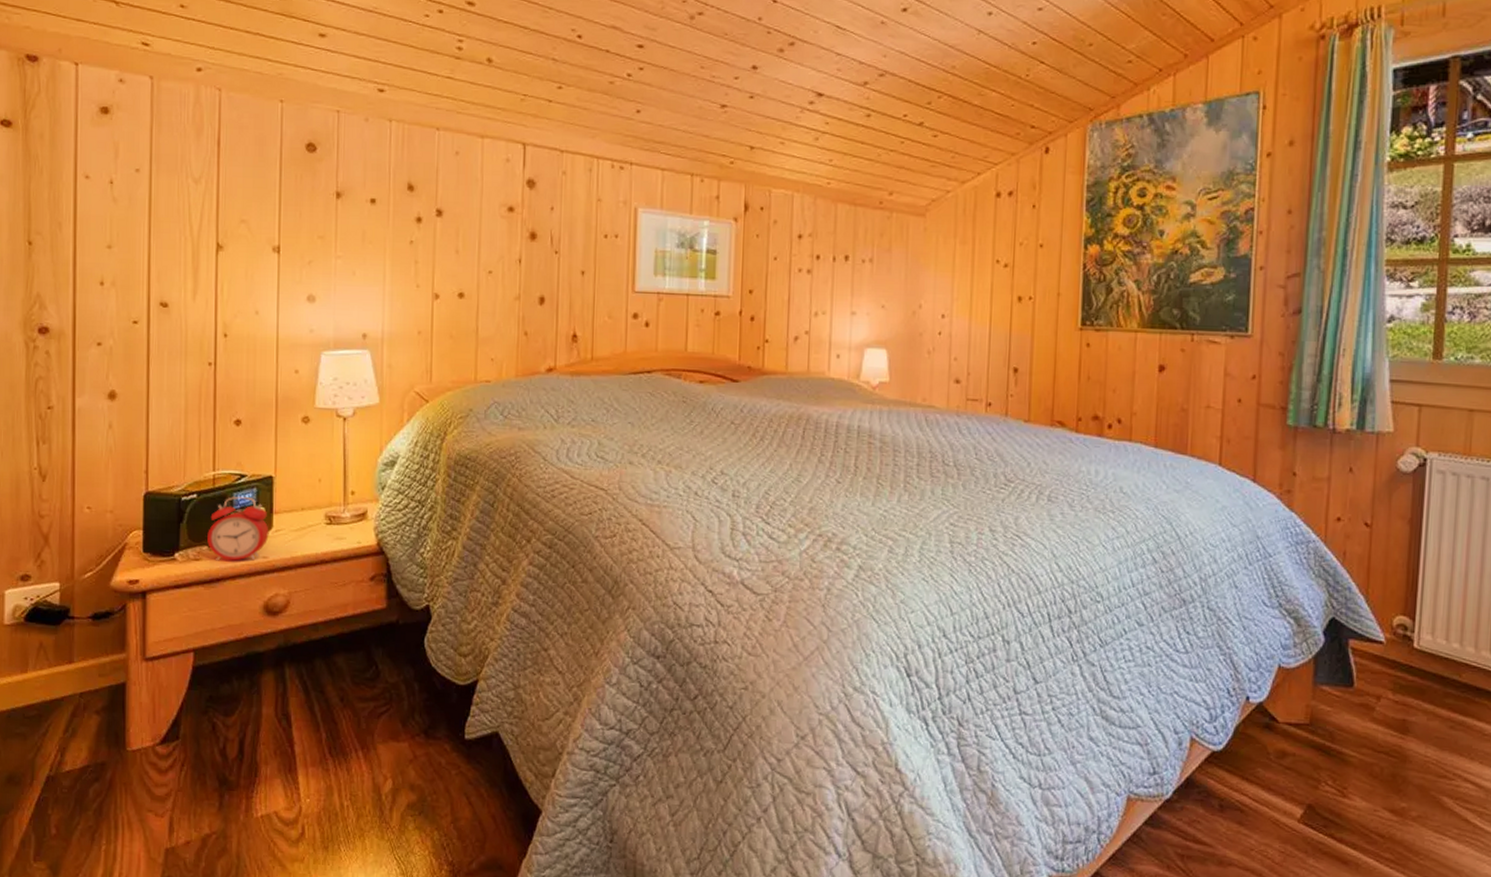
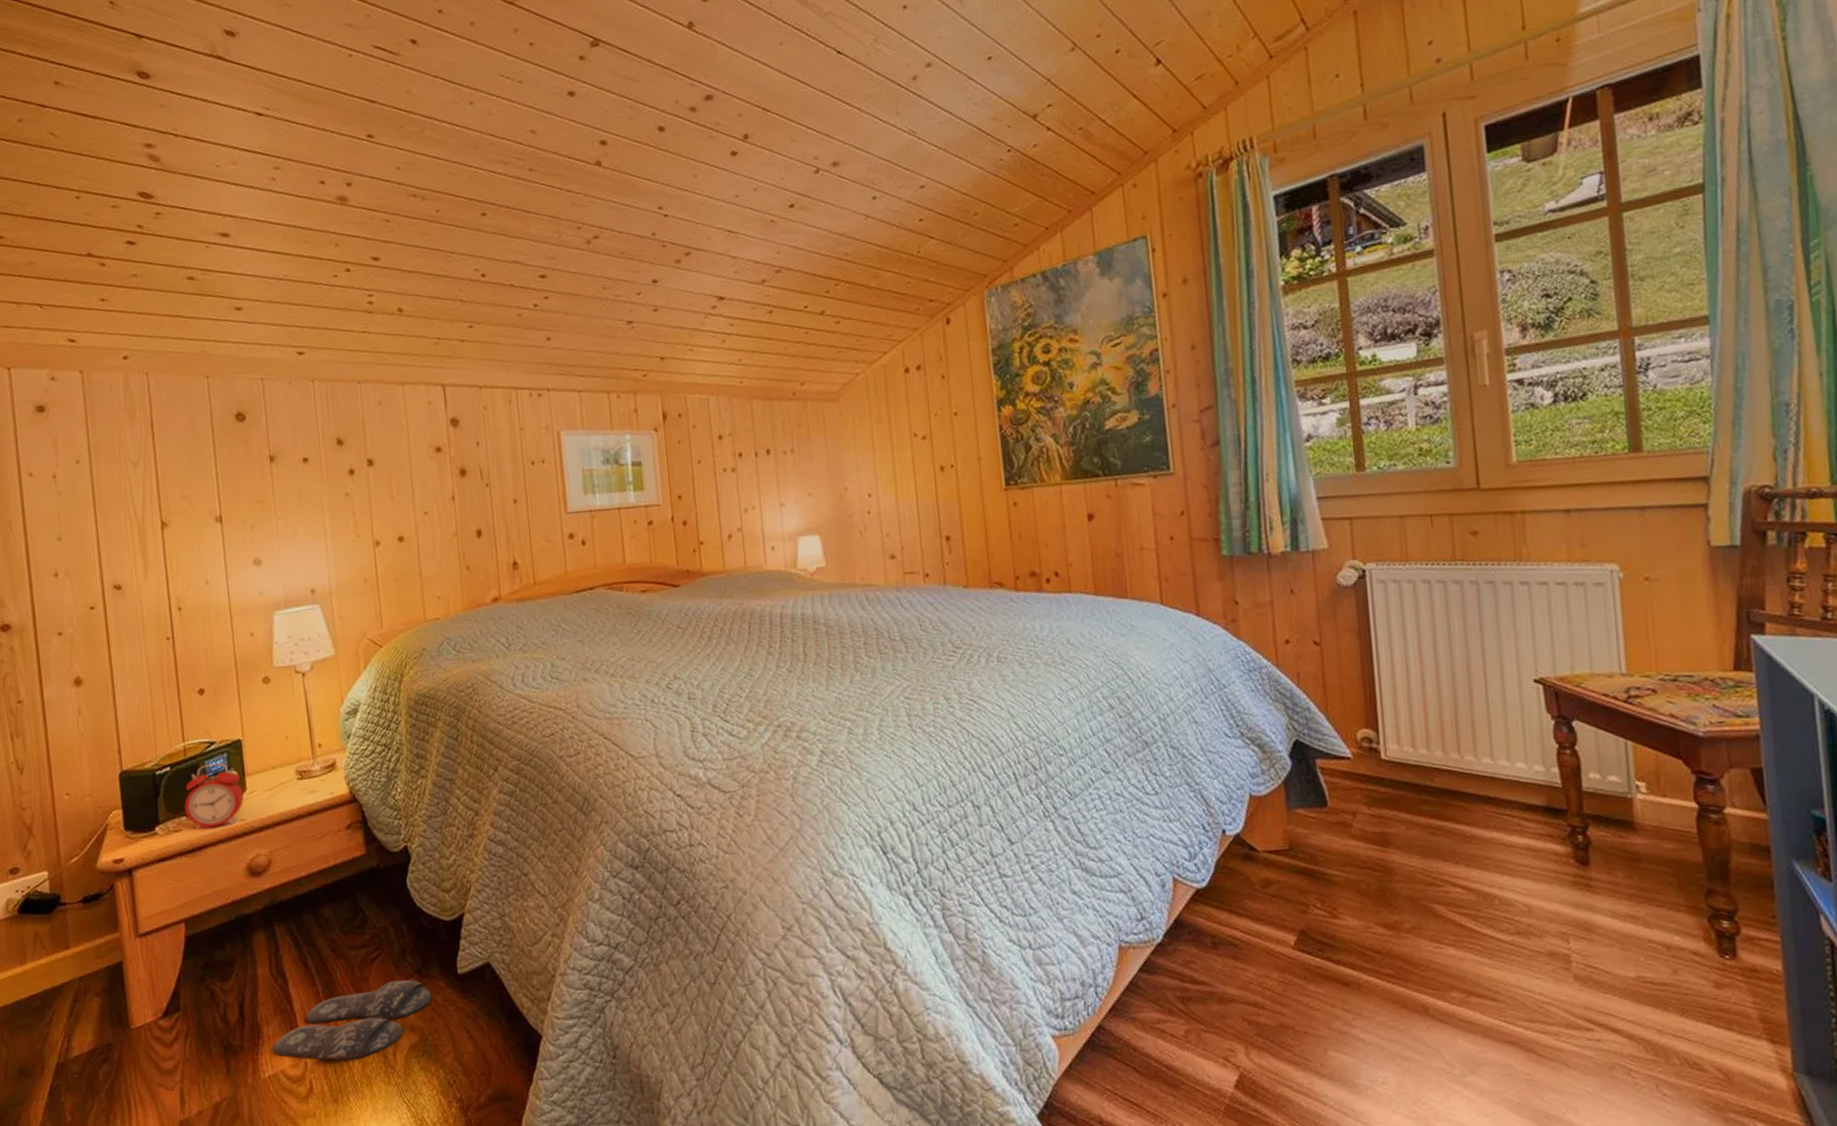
slippers: none [268,737,435,811] -> present [272,980,432,1061]

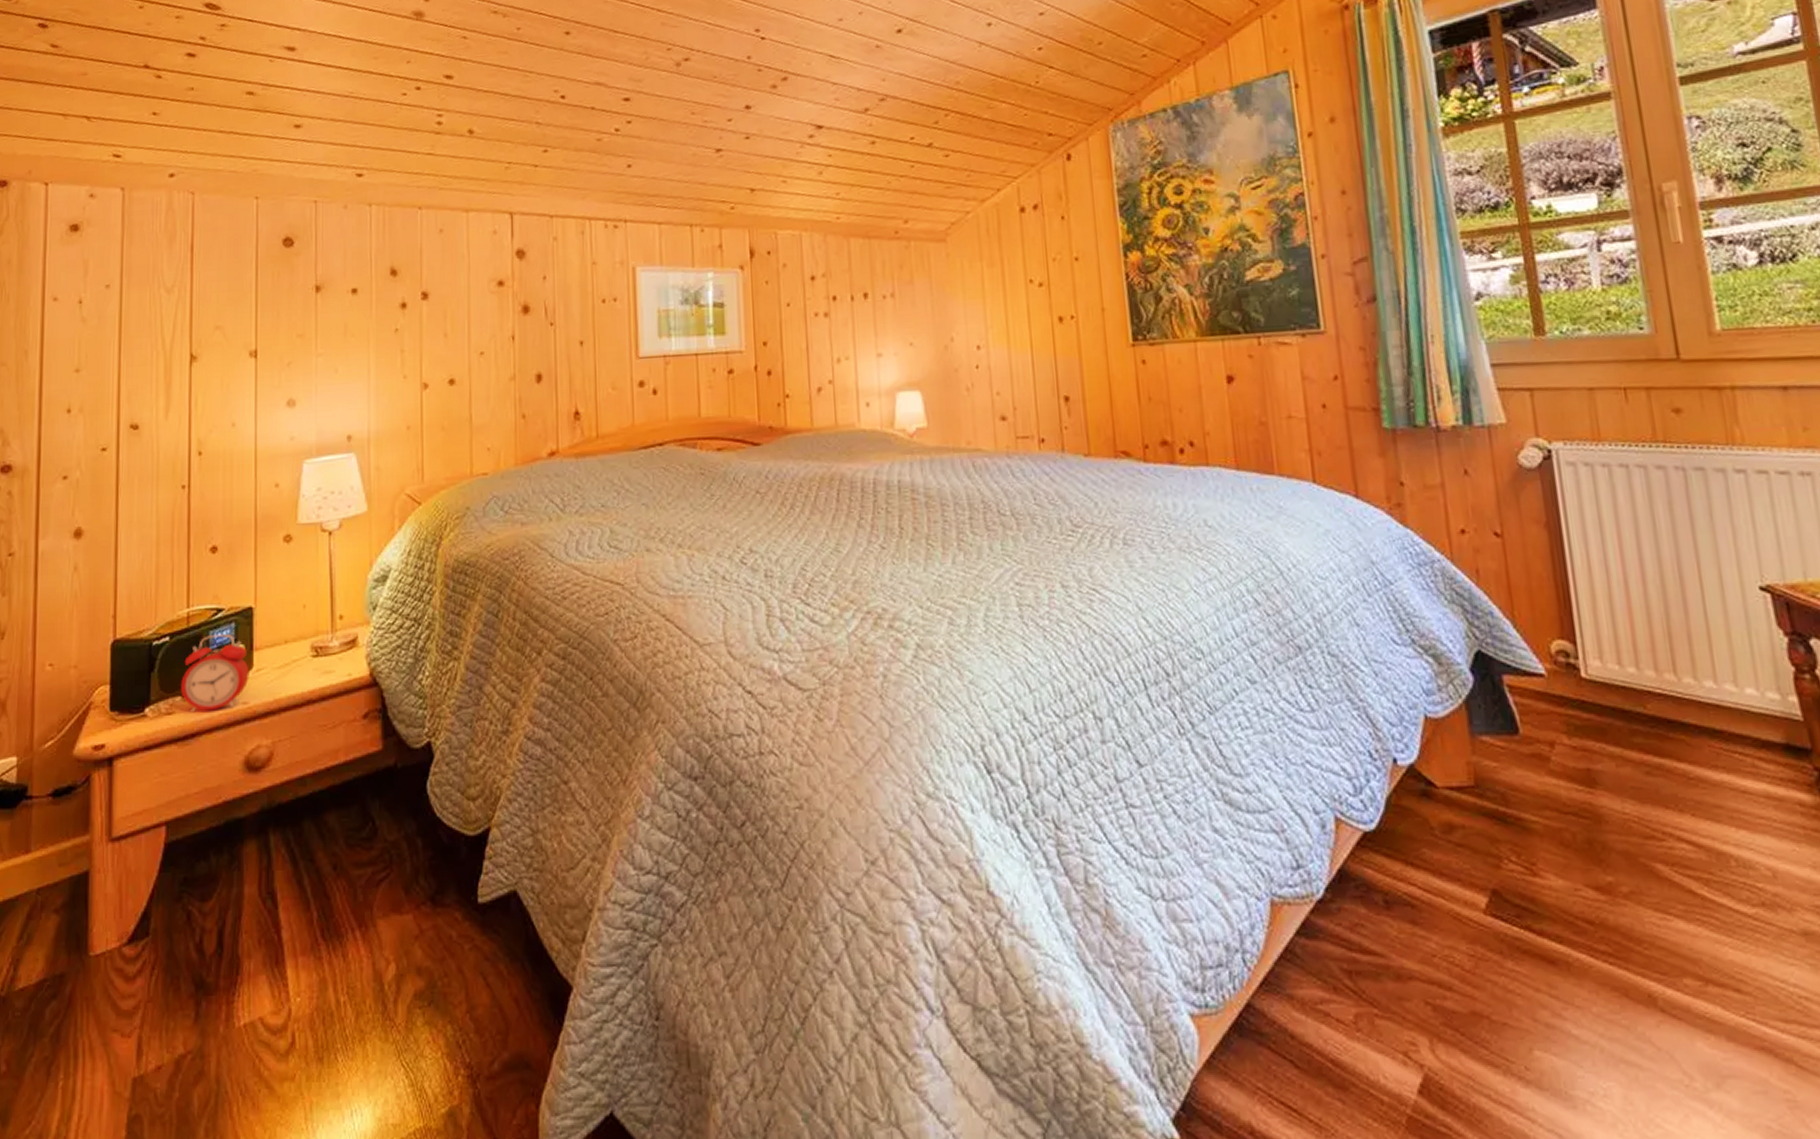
slippers: present [272,980,432,1061] -> none [252,908,445,1008]

